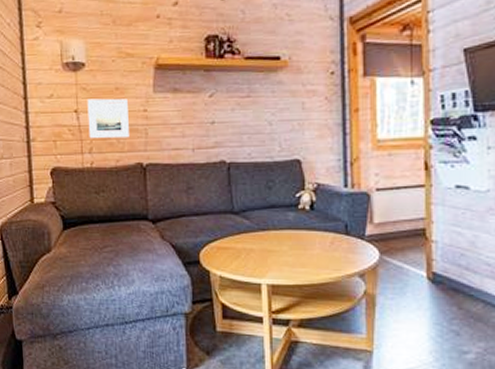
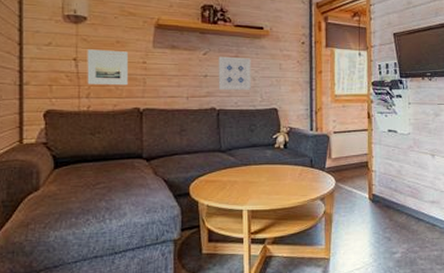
wall art: none [227,97,267,140] -> present [218,56,251,91]

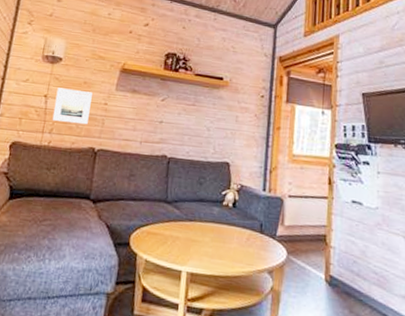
wall art: present [218,56,251,91] -> none [171,103,208,141]

